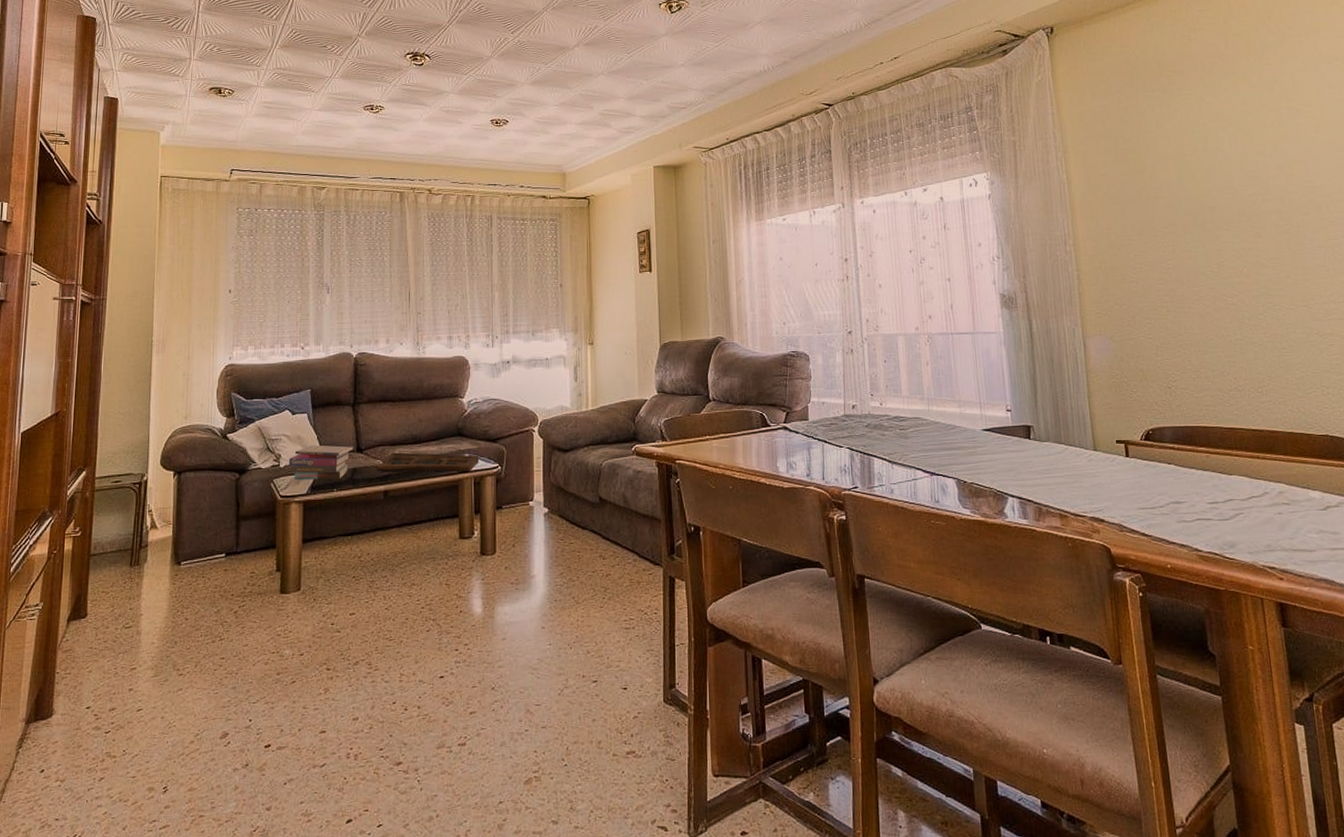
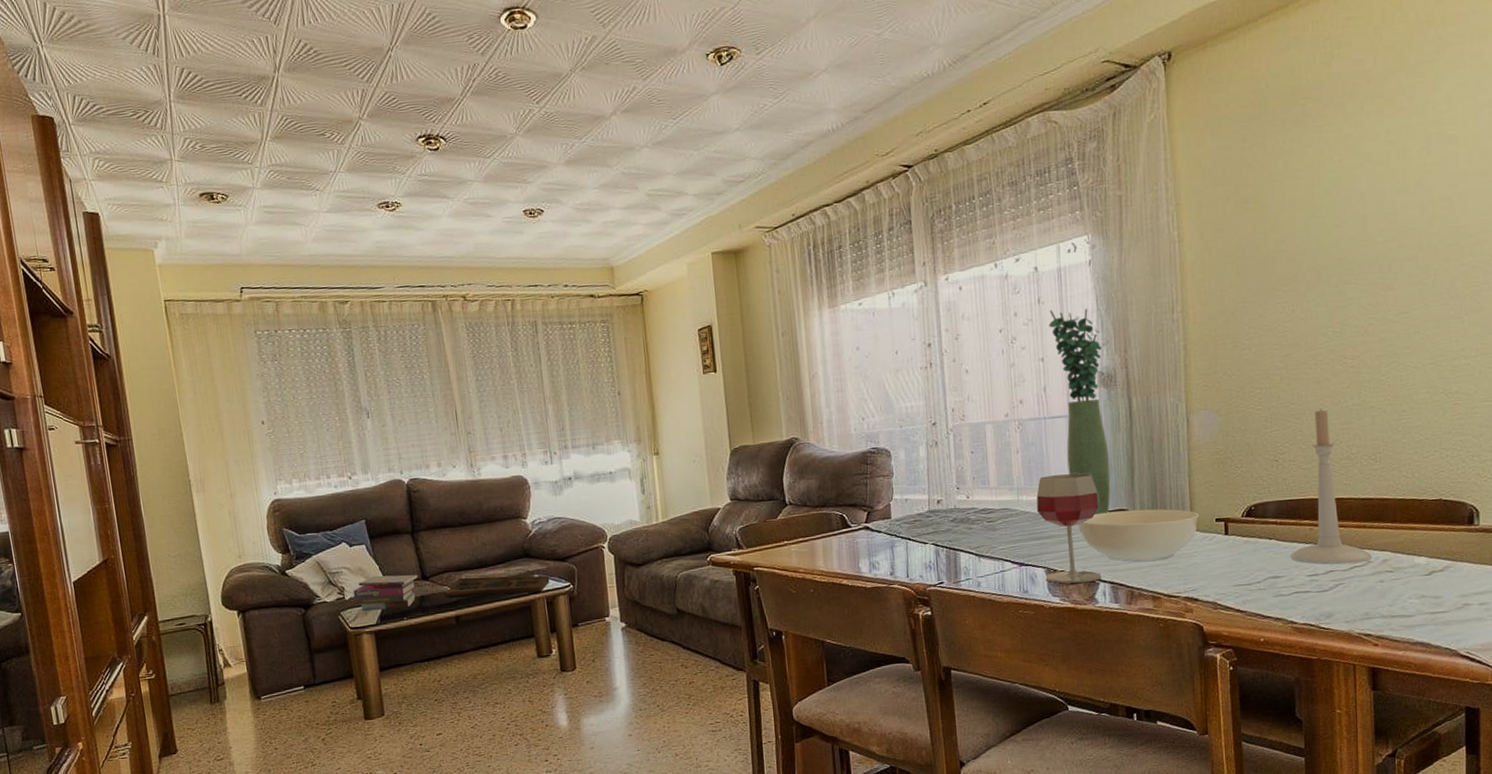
wineglass: none [946,388,1010,497] -> present [1036,473,1102,584]
vase: none [954,235,1016,429] -> present [1048,309,1111,514]
bowl: none [986,426,1101,479] -> present [1079,509,1200,563]
candlestick: none [1190,341,1268,494] -> present [1290,408,1372,565]

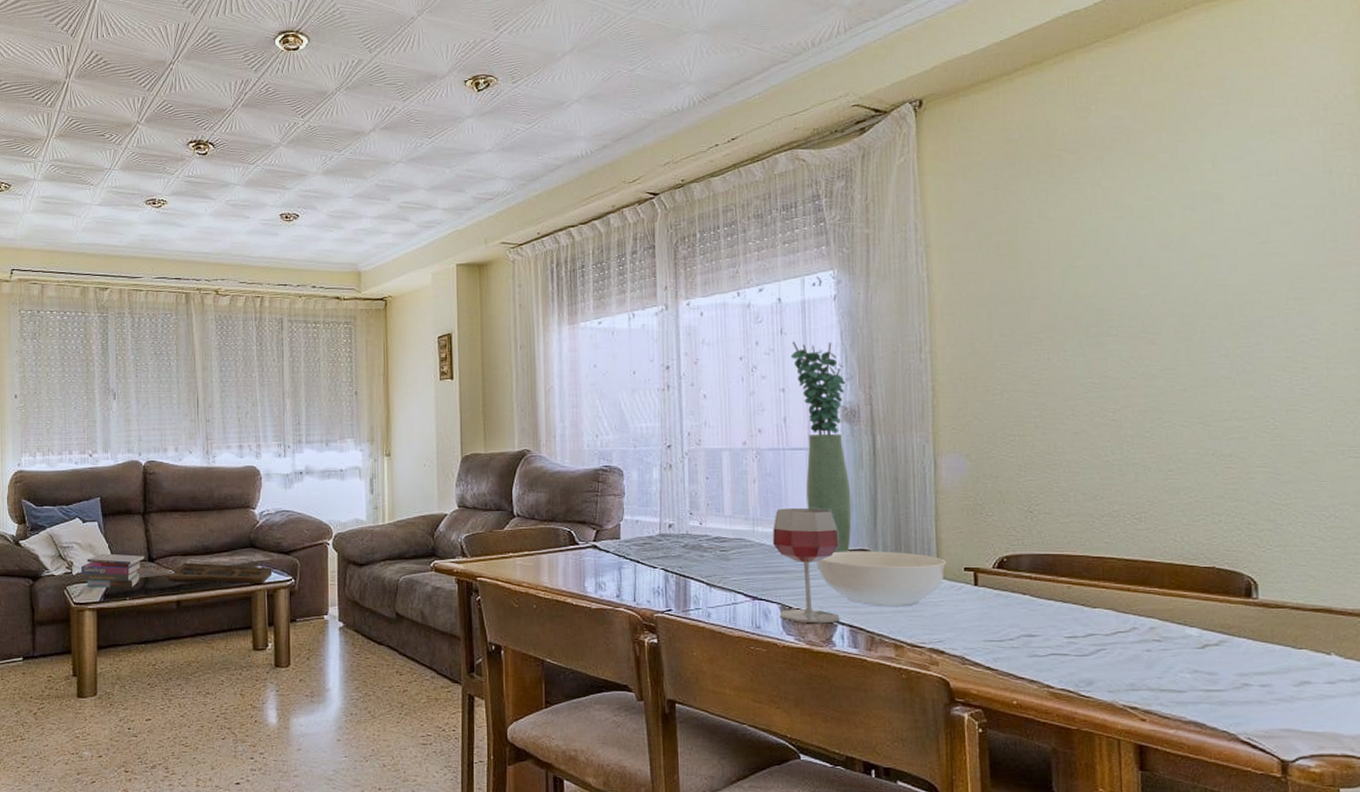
candlestick: present [1290,408,1372,565] -> none [1046,461,1138,629]

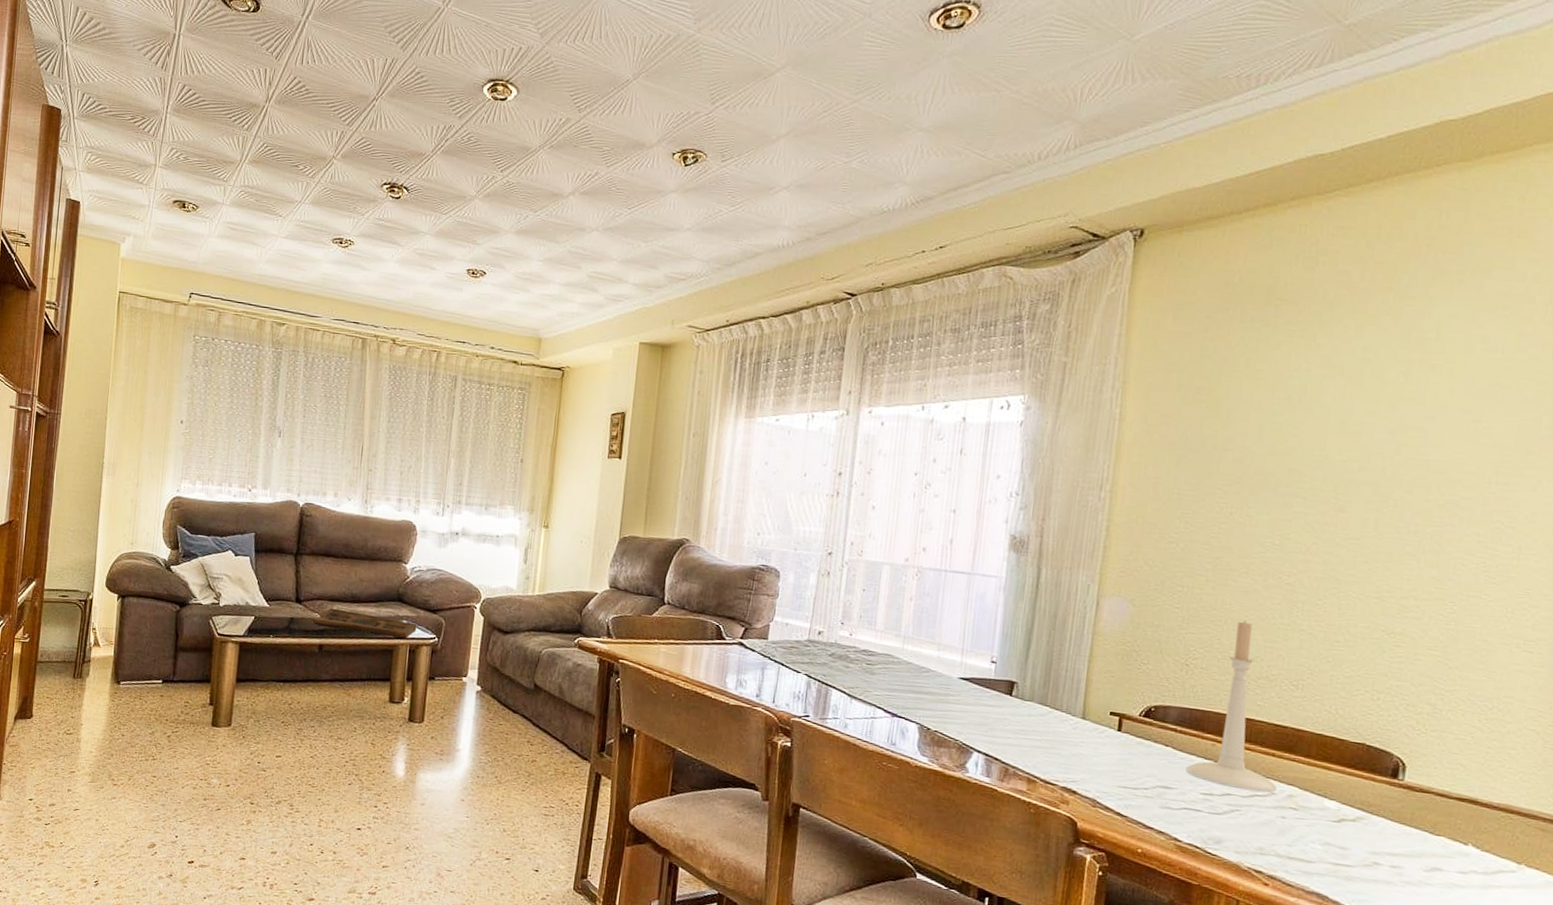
books: present [80,553,145,588] -> none [227,588,293,627]
wineglass: present [773,508,840,624] -> none [916,629,988,750]
vase: present [791,341,852,552] -> none [960,463,1019,682]
bowl: present [817,551,947,607] -> none [962,679,1094,744]
candlestick: none [1046,461,1138,629] -> present [1185,620,1277,793]

